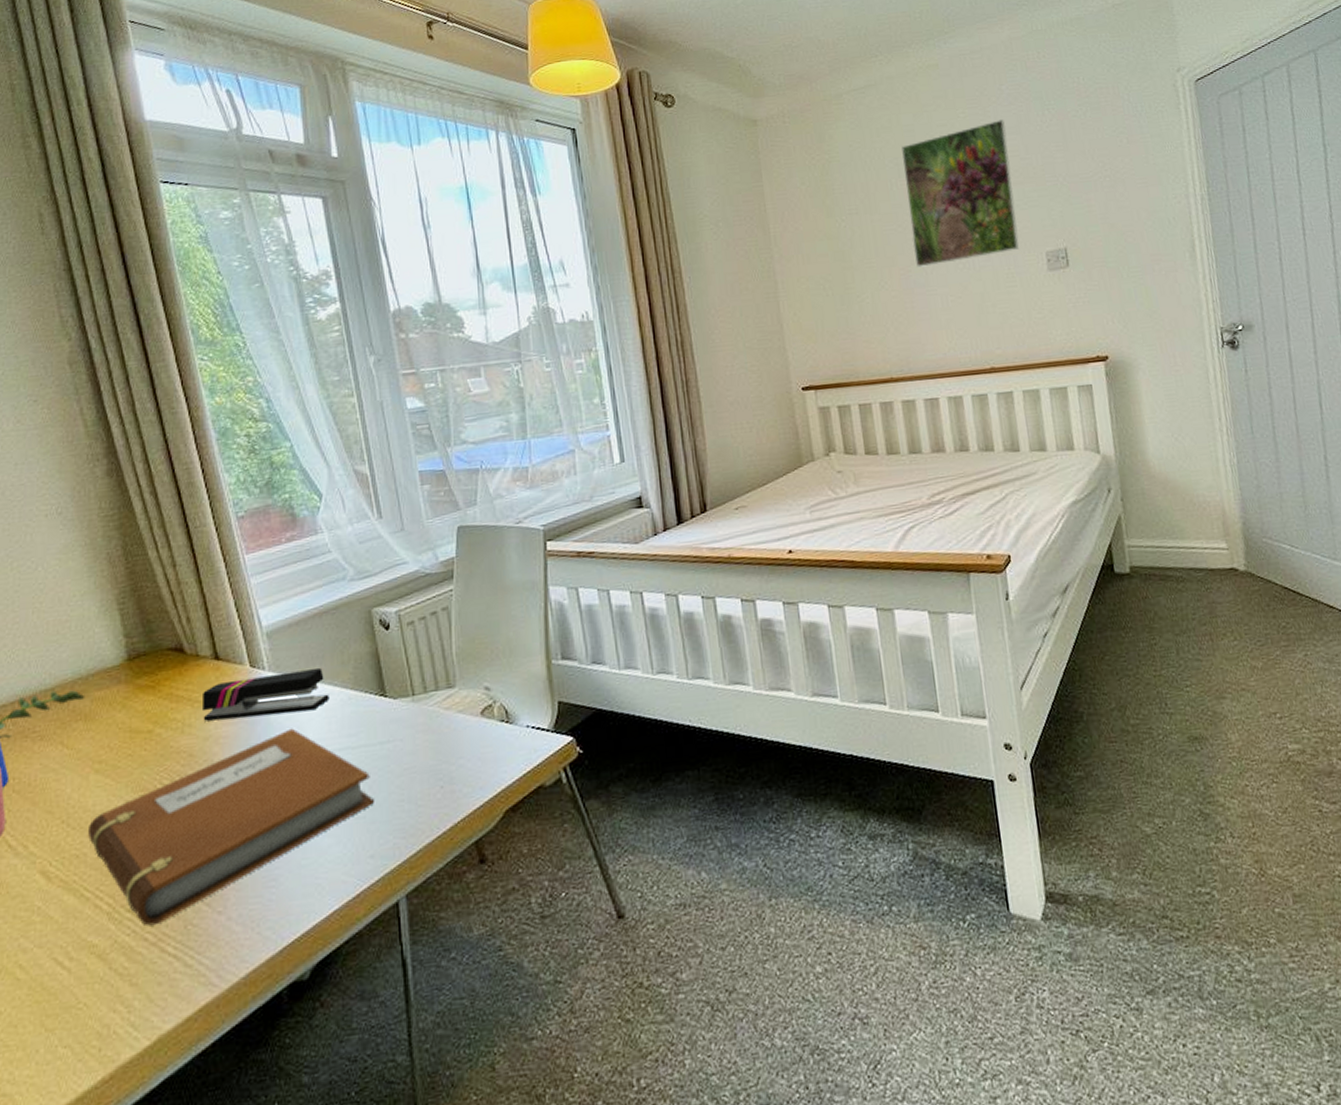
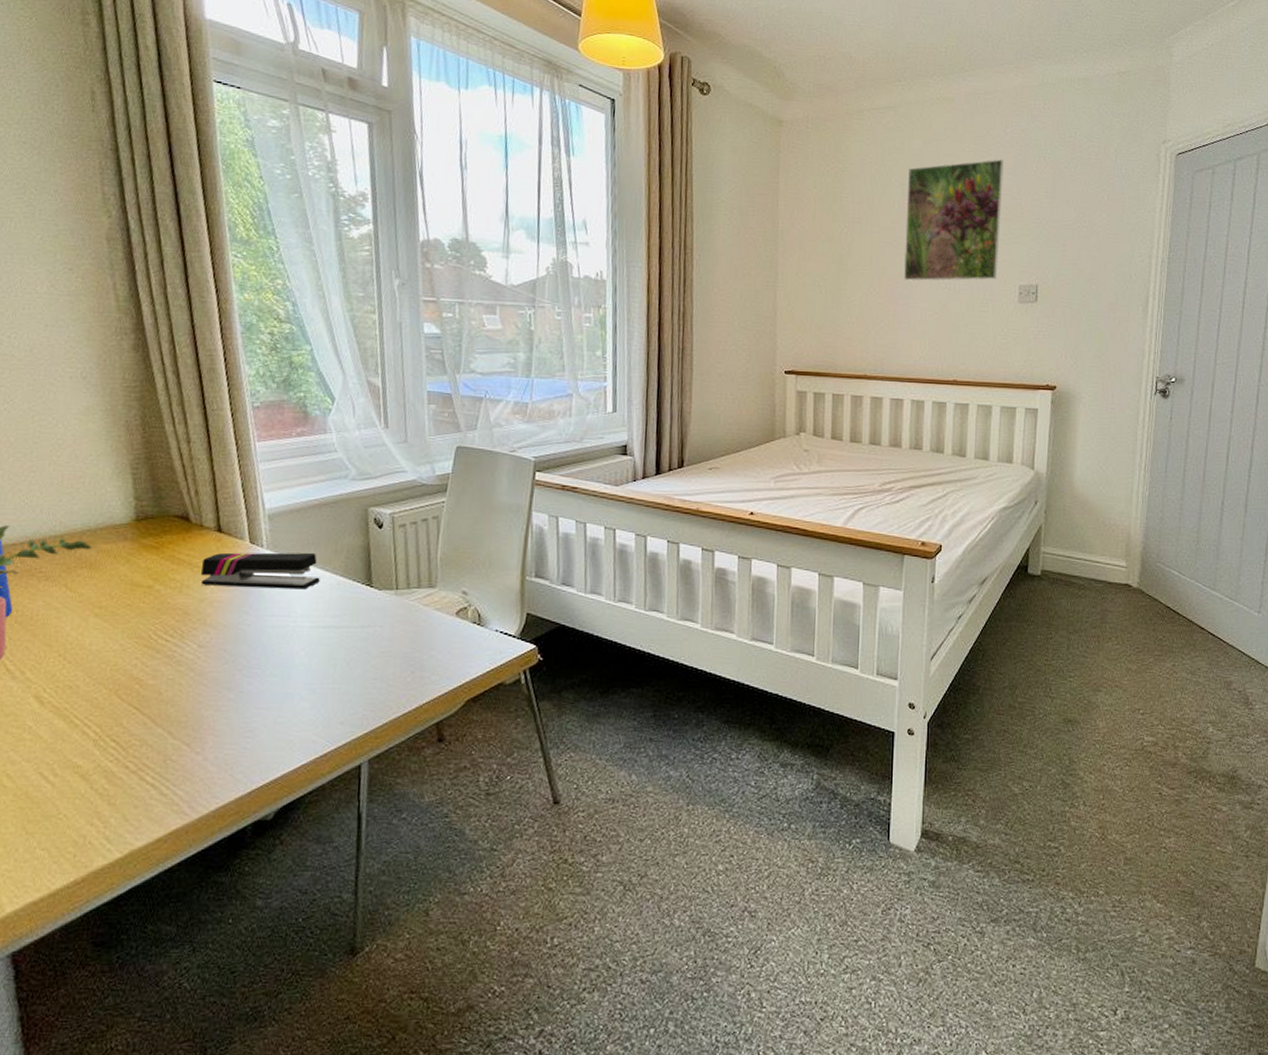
notebook: present [88,728,374,927] -> none [82,602,350,756]

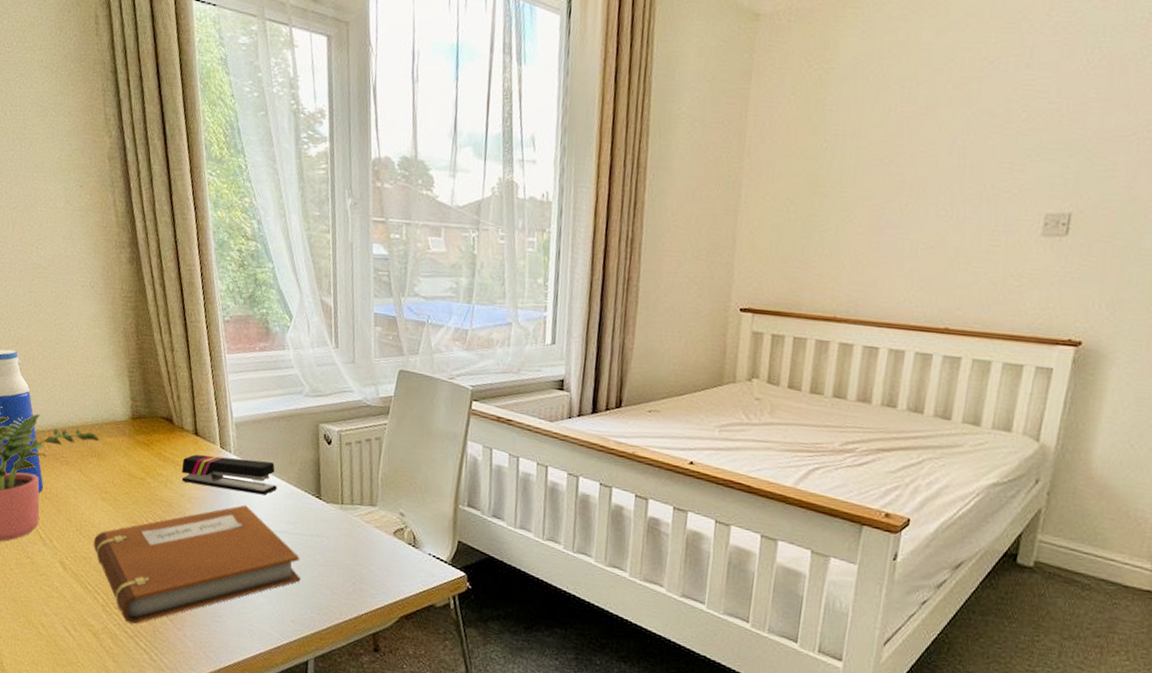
notebook: none [82,602,350,756] -> present [93,504,300,624]
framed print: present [903,159,1005,281] -> none [893,52,1043,207]

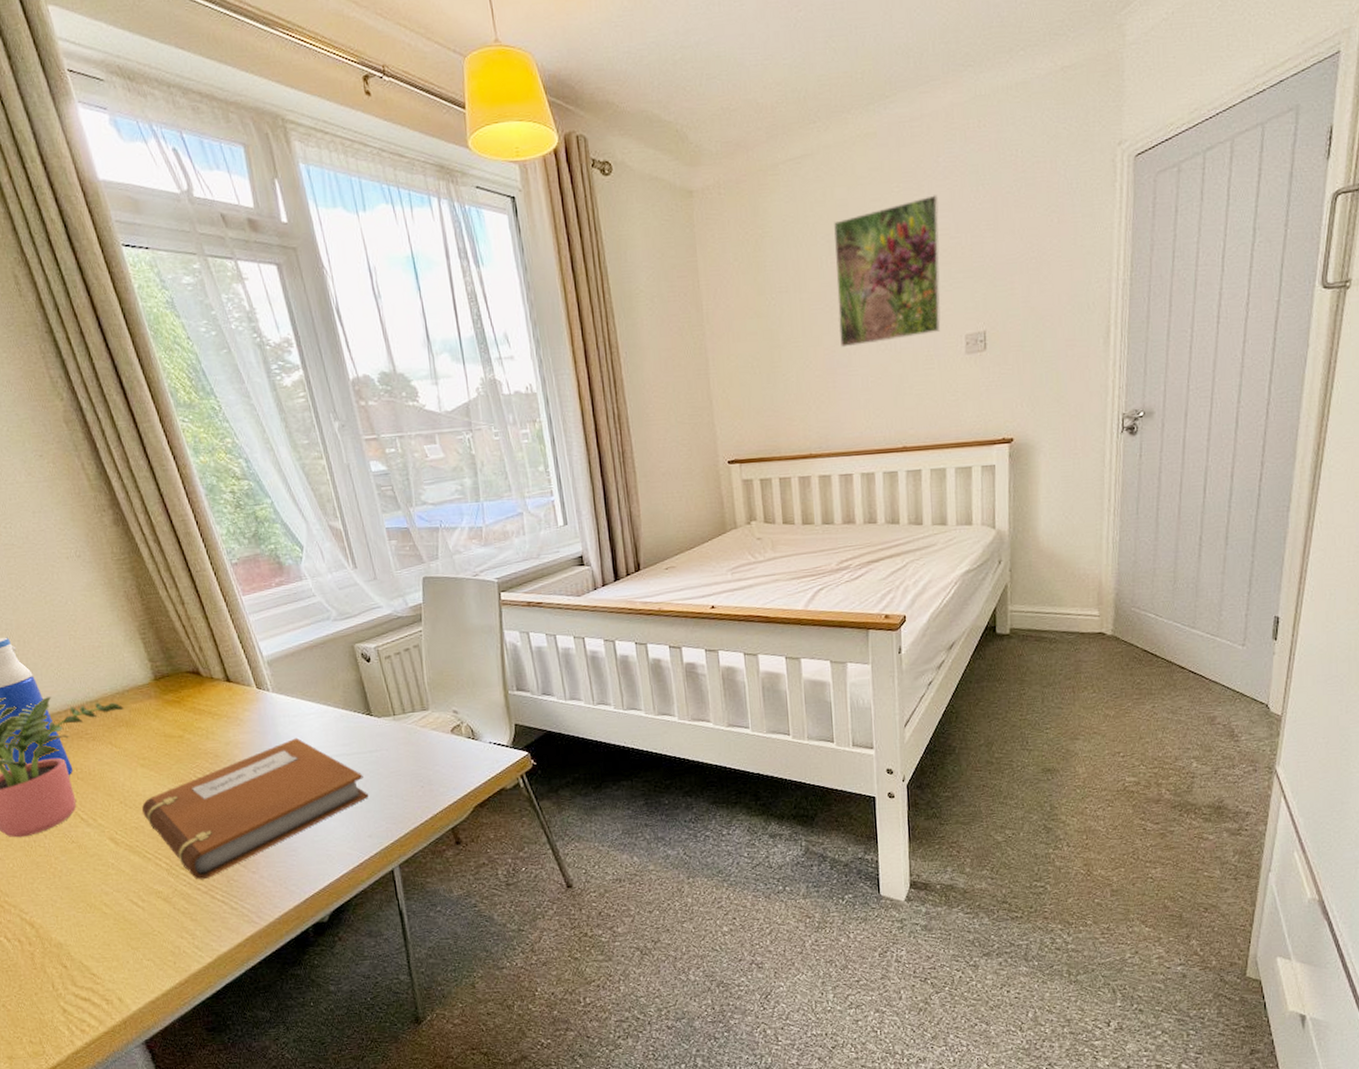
stapler: present [181,454,277,495] -> none [220,690,325,730]
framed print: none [893,52,1043,207] -> present [834,195,941,348]

